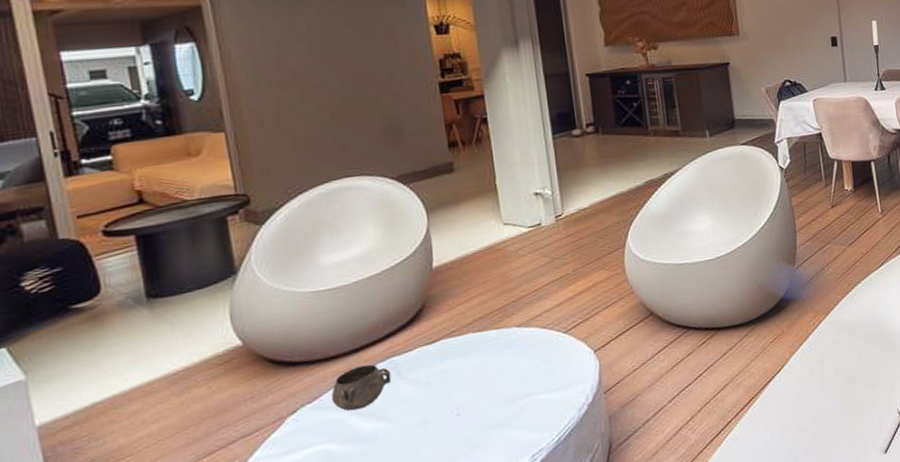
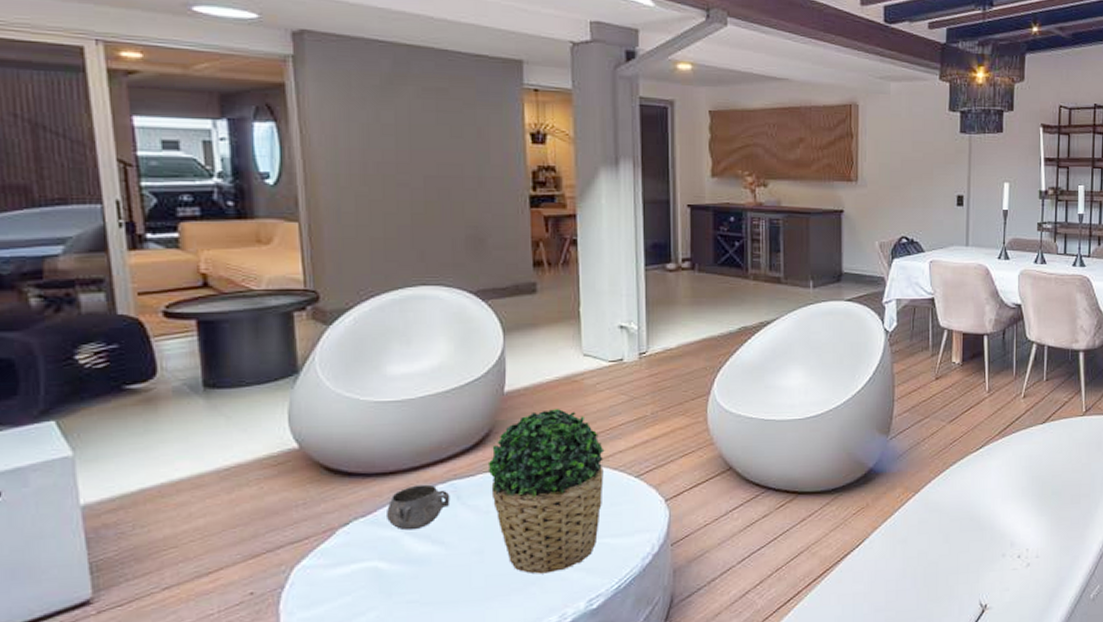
potted plant: none [423,277,536,438] -> present [487,409,605,574]

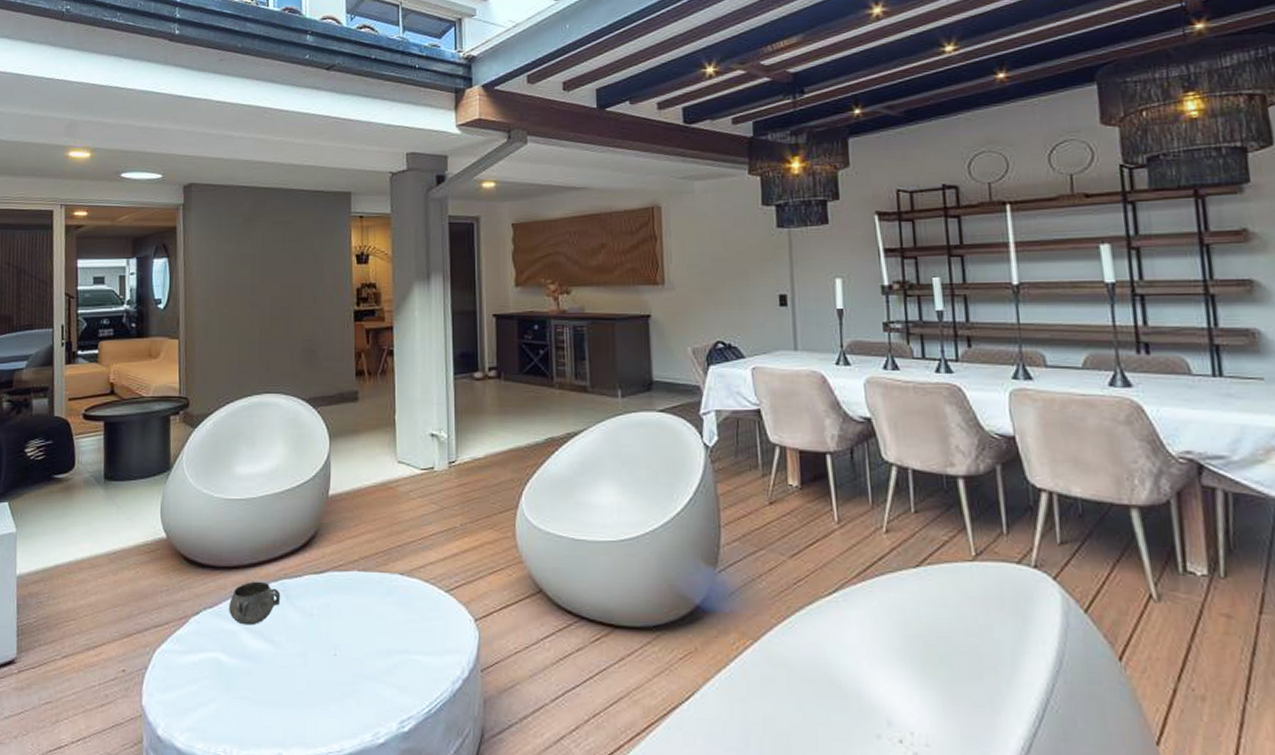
potted plant: present [487,409,605,574] -> none [313,515,417,686]

